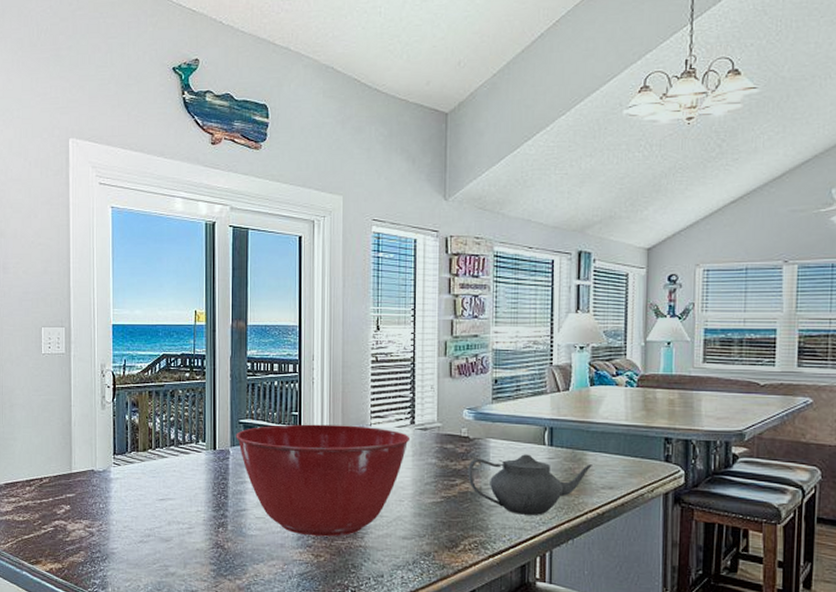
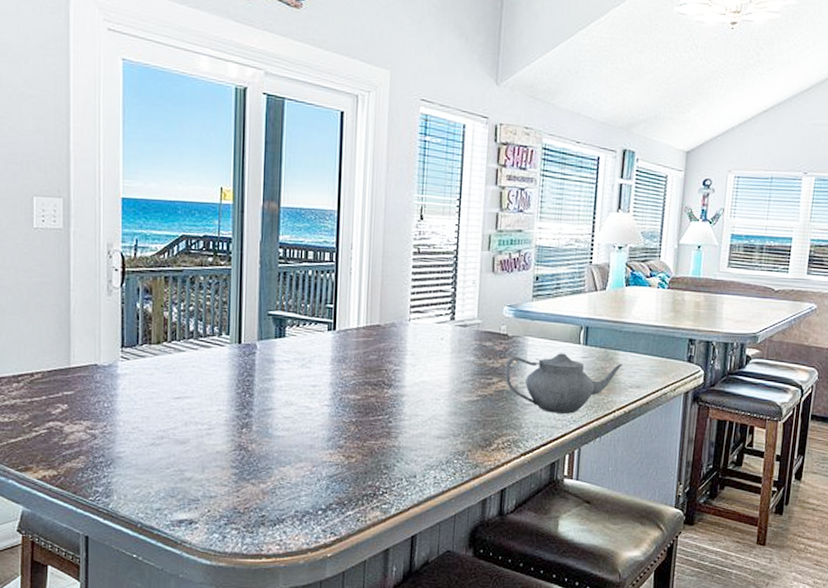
mixing bowl: present [236,424,411,537] -> none [264,317,450,437]

